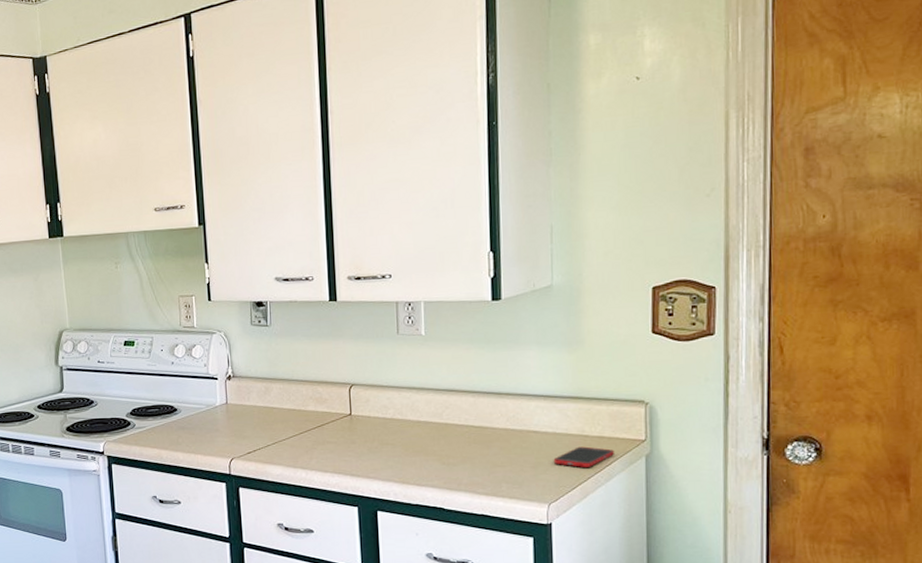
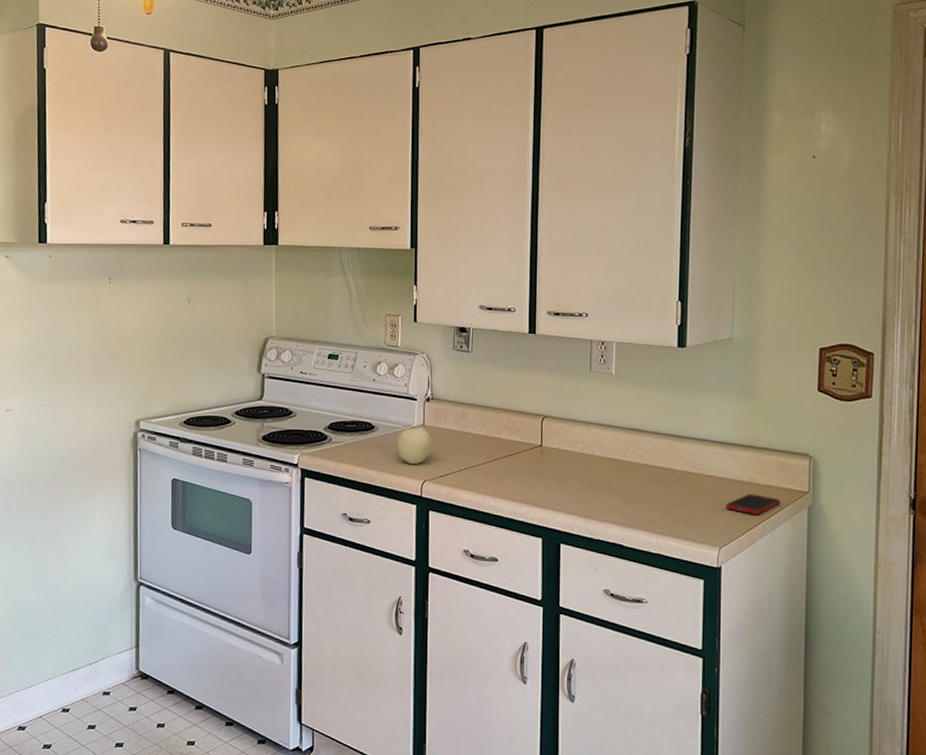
fruit: none [200,405,238,444] -> present [396,426,433,465]

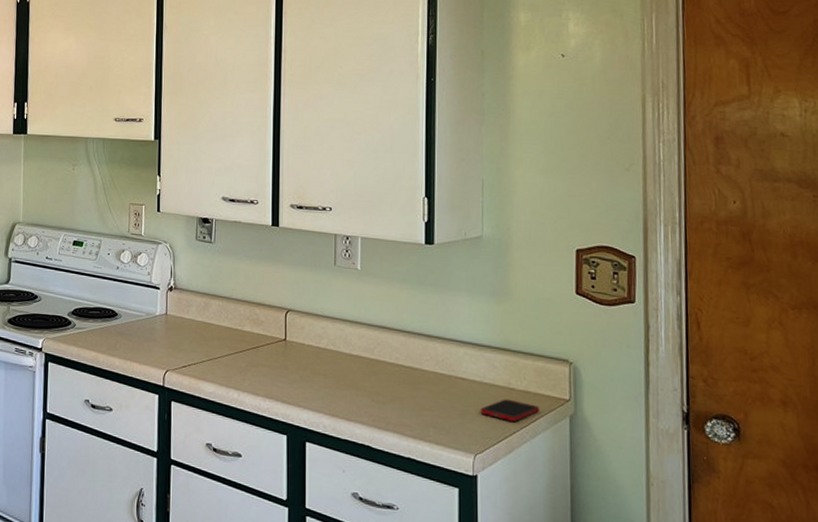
fruit: present [396,426,433,465] -> none [139,315,175,354]

